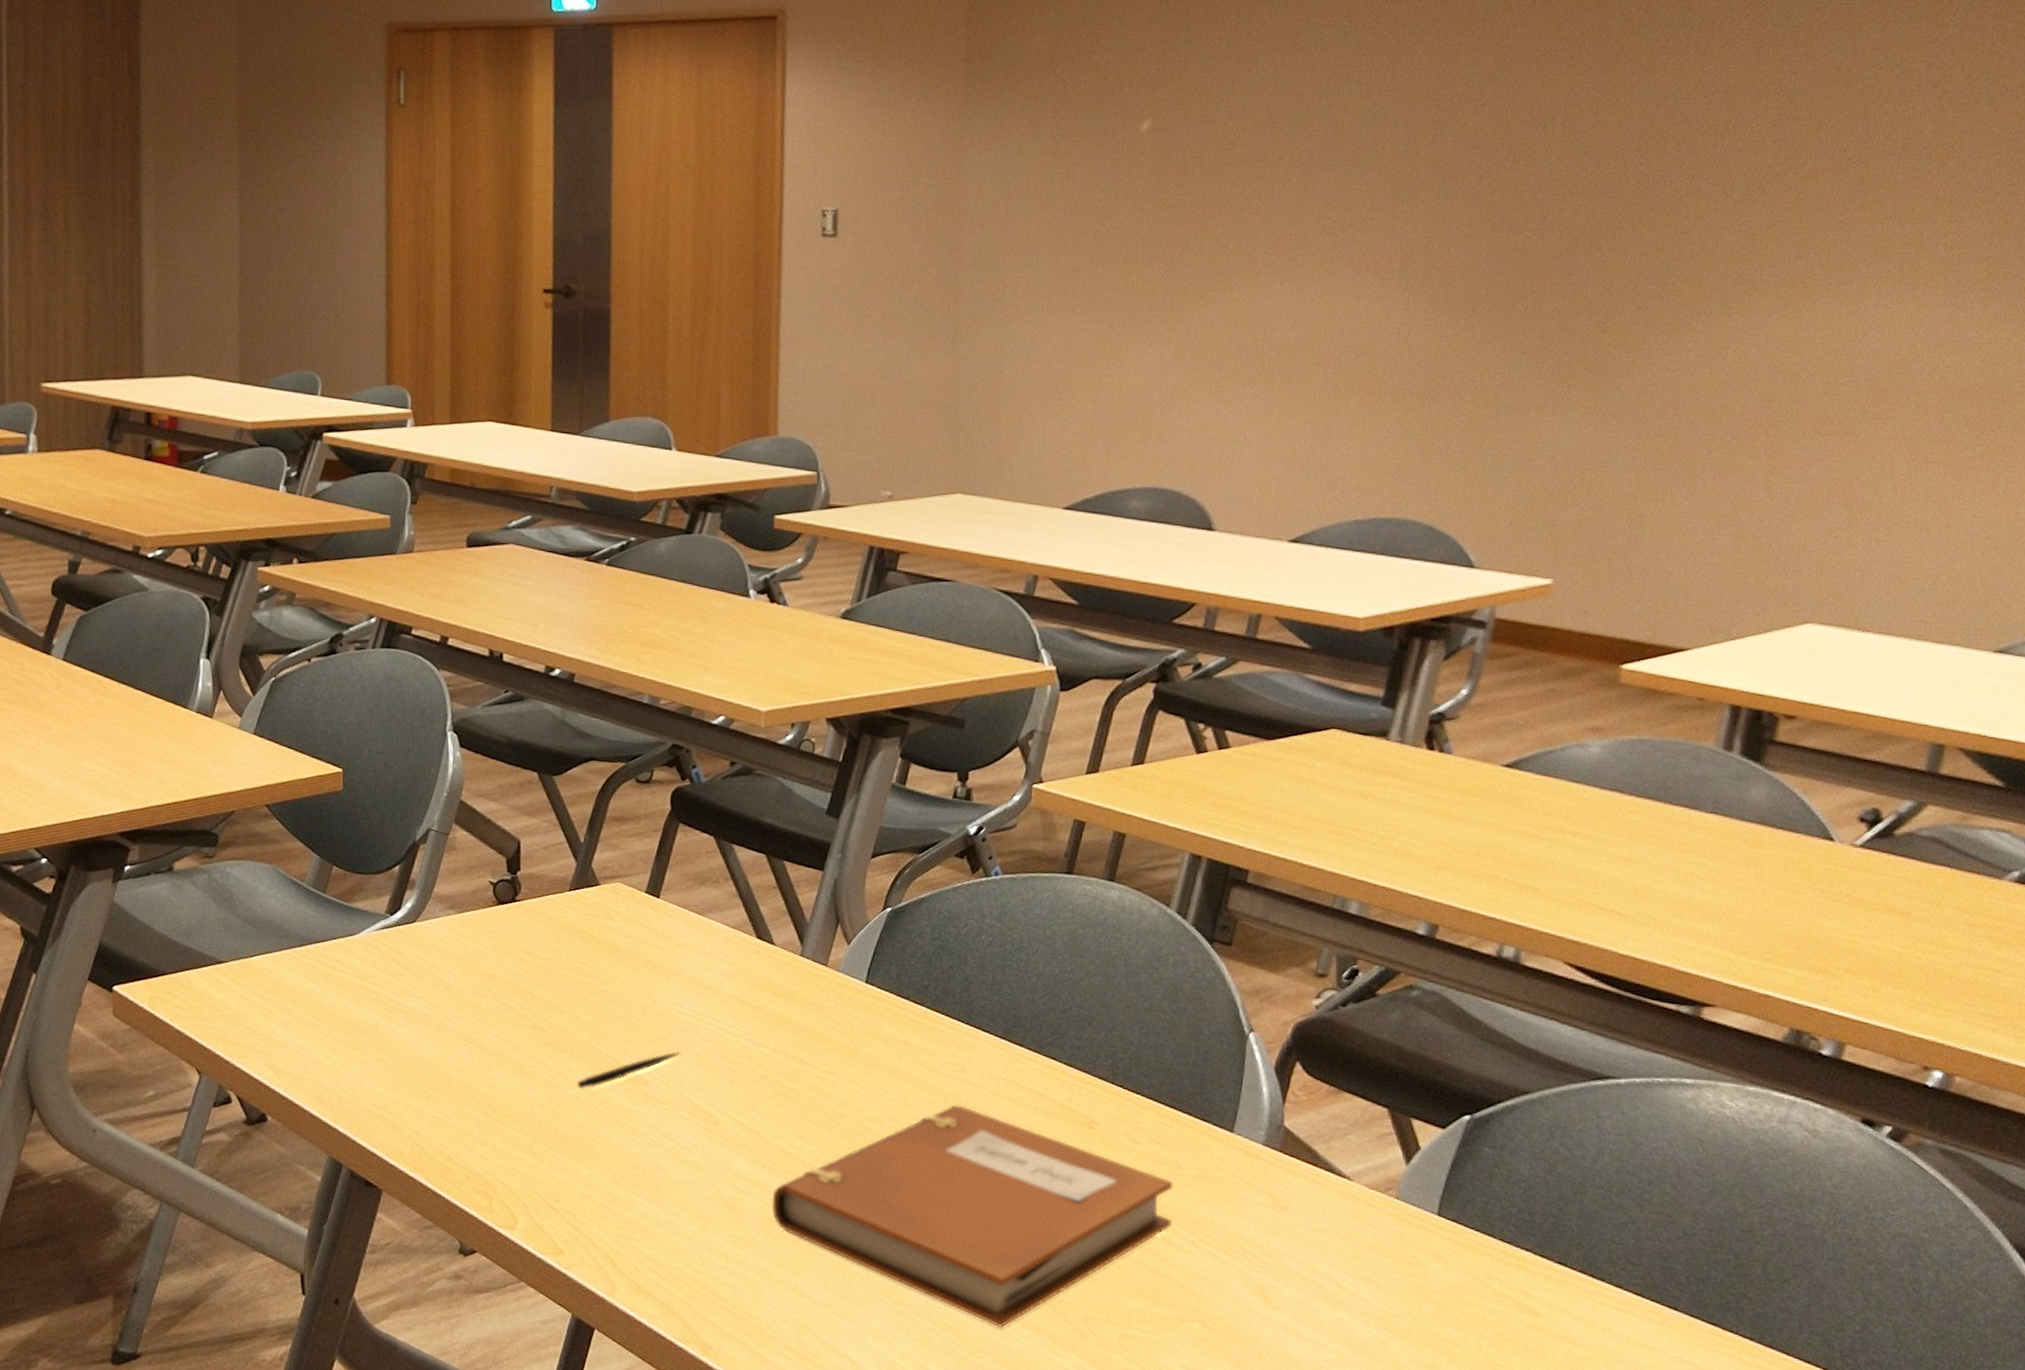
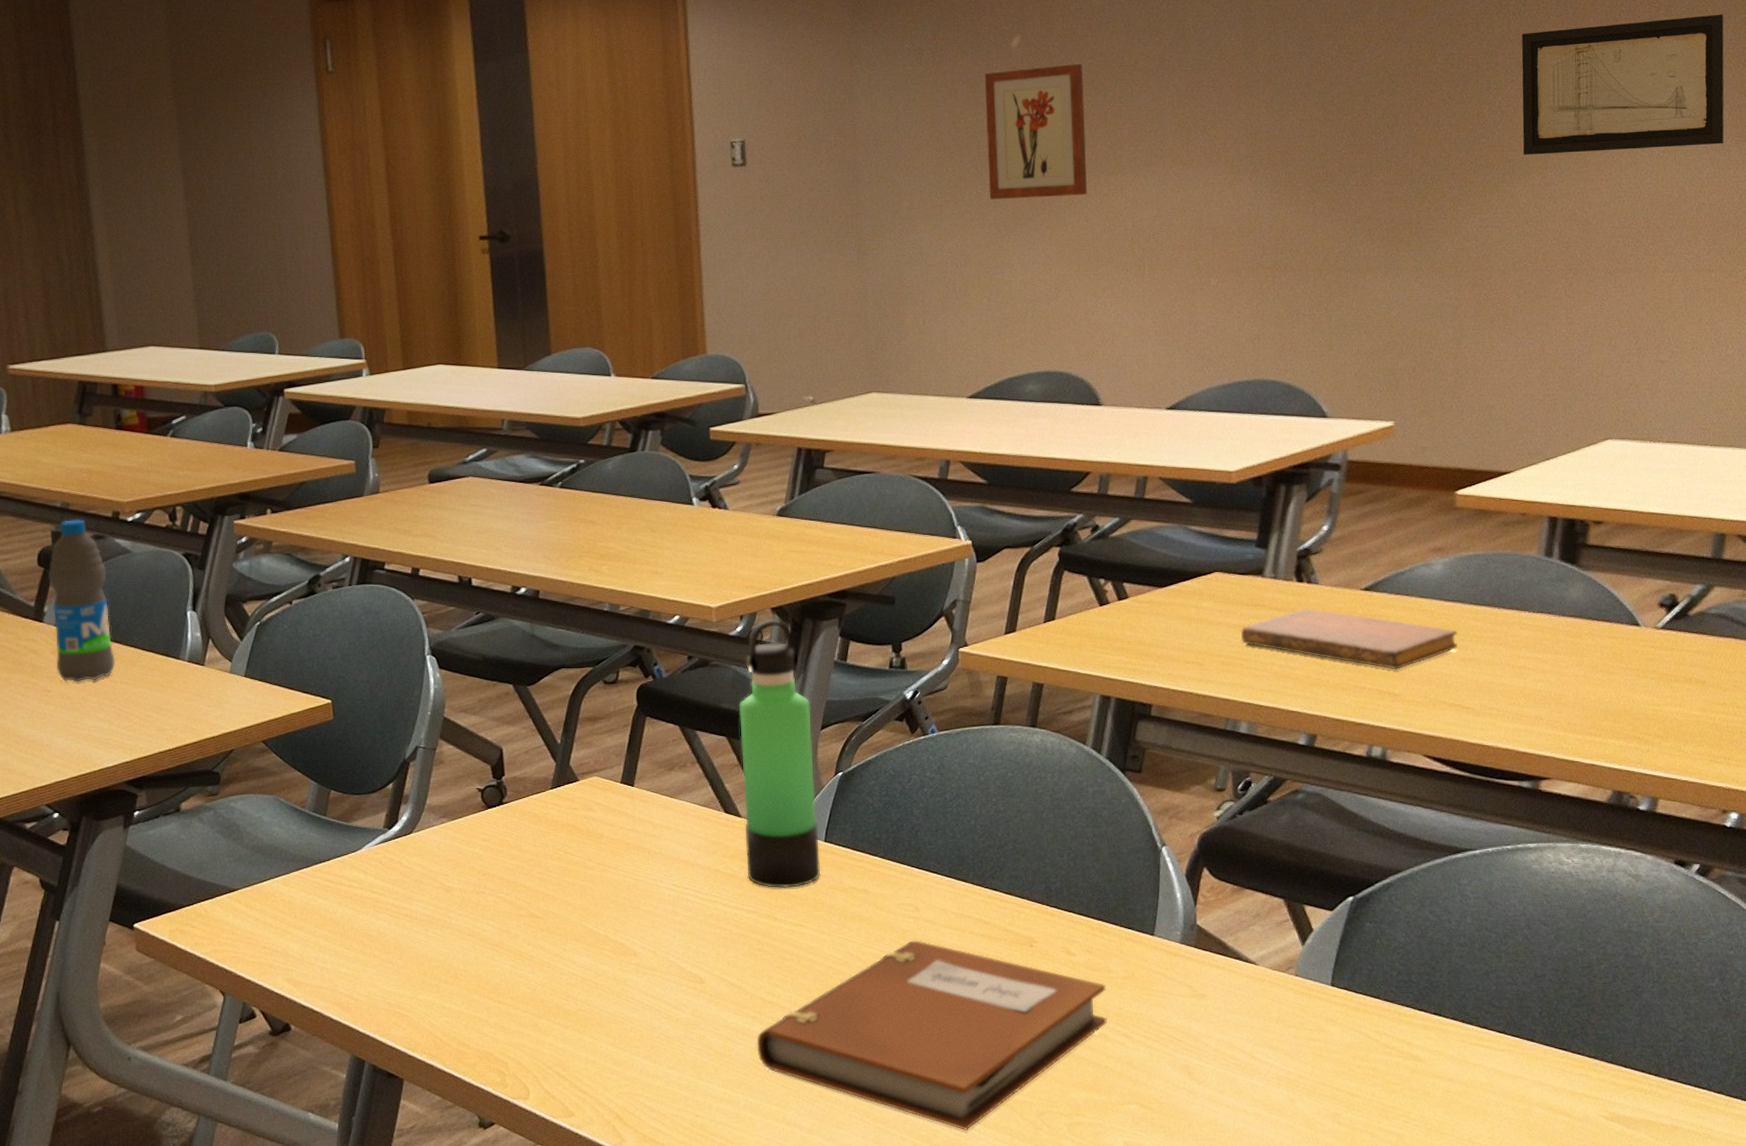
water bottle: none [59,549,122,723] -> present [47,519,115,683]
pen: present [576,1052,681,1090] -> none [572,923,665,967]
thermos bottle: none [776,729,862,1031] -> present [738,619,821,888]
wall art: none [1104,154,1219,298] -> present [984,64,1087,200]
notebook: none [1357,780,1614,862] -> present [1240,609,1458,670]
wall art: none [1723,152,1974,300] -> present [1521,14,1725,155]

